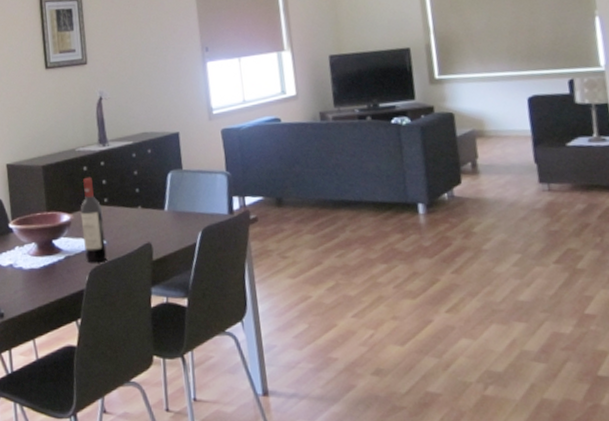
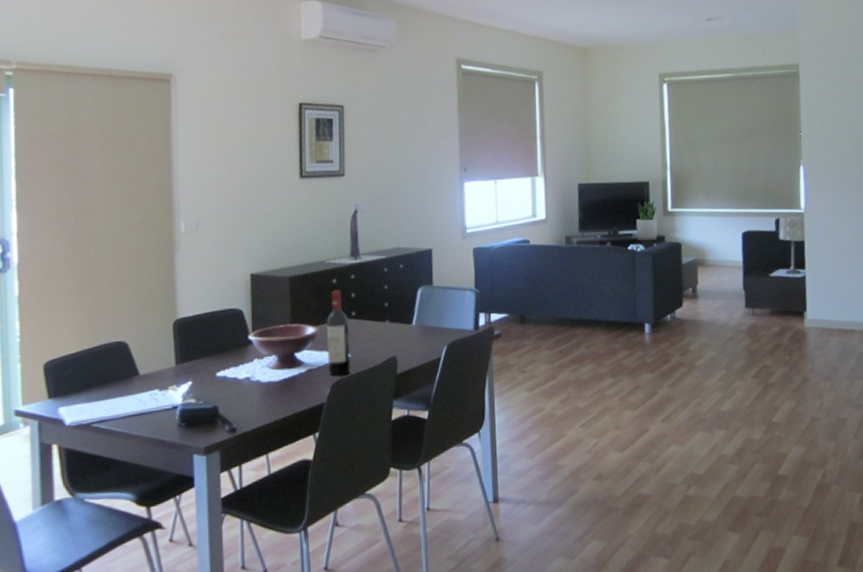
planter: none [398,66,425,113] -> present [635,199,658,241]

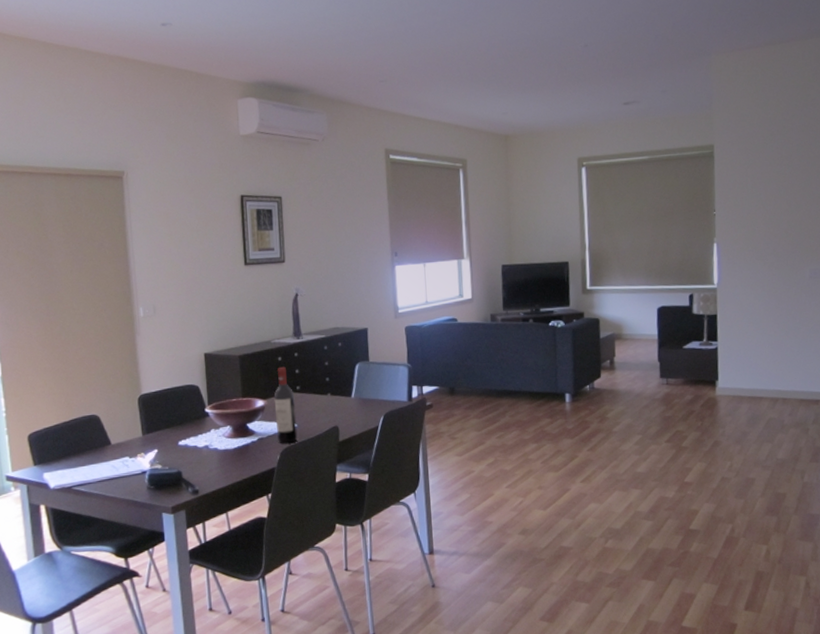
planter: present [635,199,658,241] -> none [556,278,578,318]

